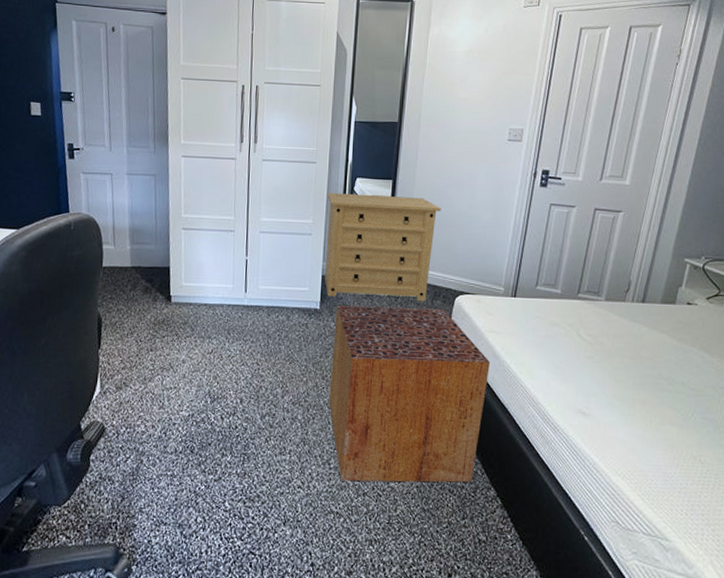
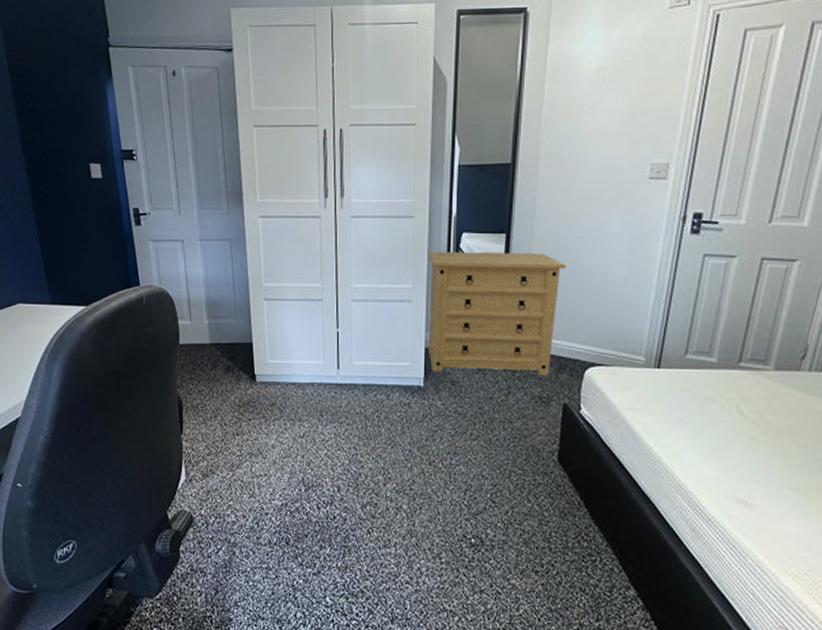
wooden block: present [329,305,491,483] -> none [438,381,629,581]

